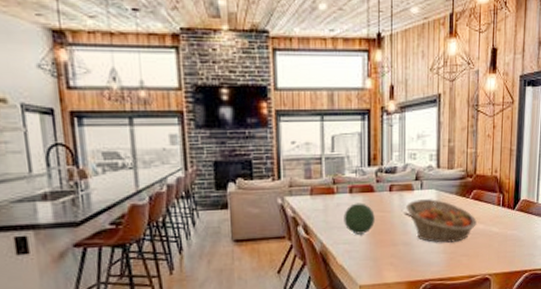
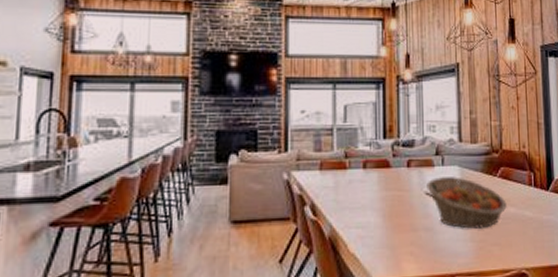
decorative orb: present [344,203,375,235] -> none [356,180,391,217]

